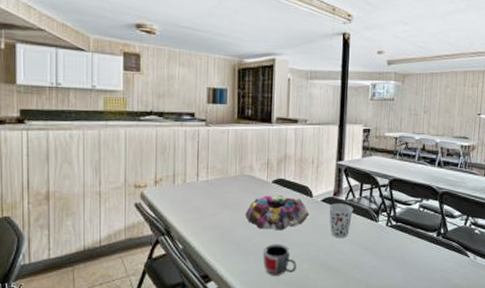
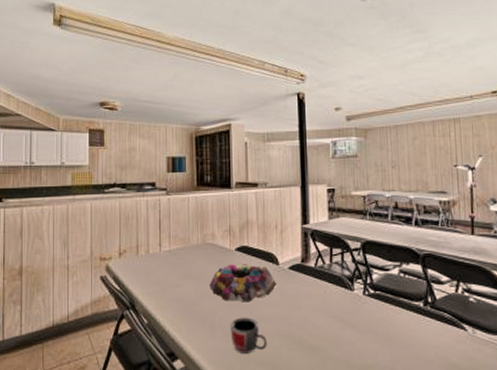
cup: present [328,203,353,238] -> none [297,270,325,309]

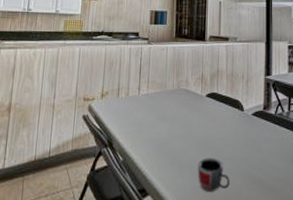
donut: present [210,264,277,301] -> none [181,109,241,143]

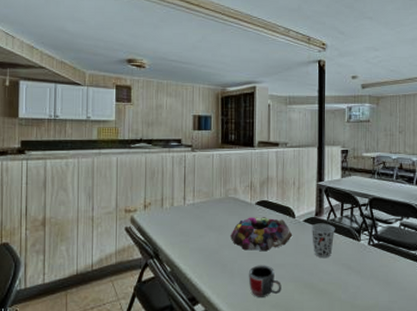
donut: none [181,109,241,143] -> present [231,217,293,251]
cup: none [259,117,283,153] -> present [311,223,335,257]

